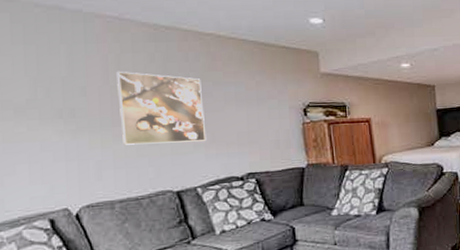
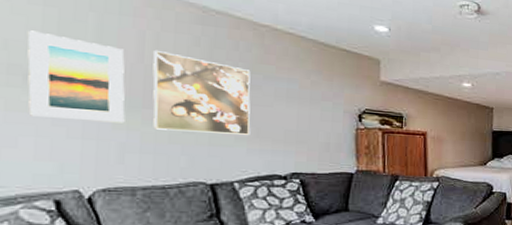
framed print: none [13,68,99,145] -> present [27,30,125,123]

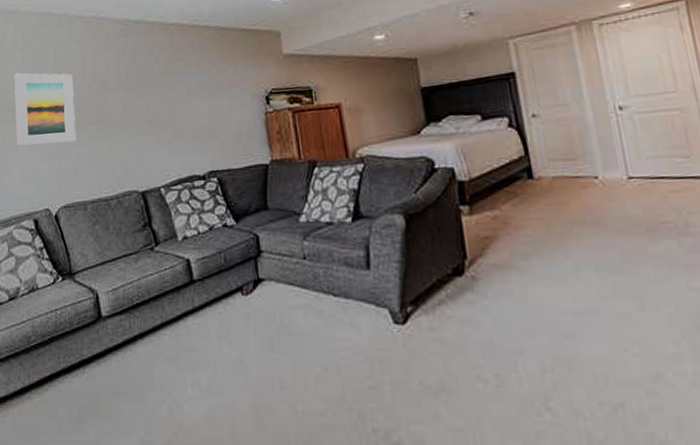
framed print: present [152,49,251,135] -> none [93,69,170,143]

